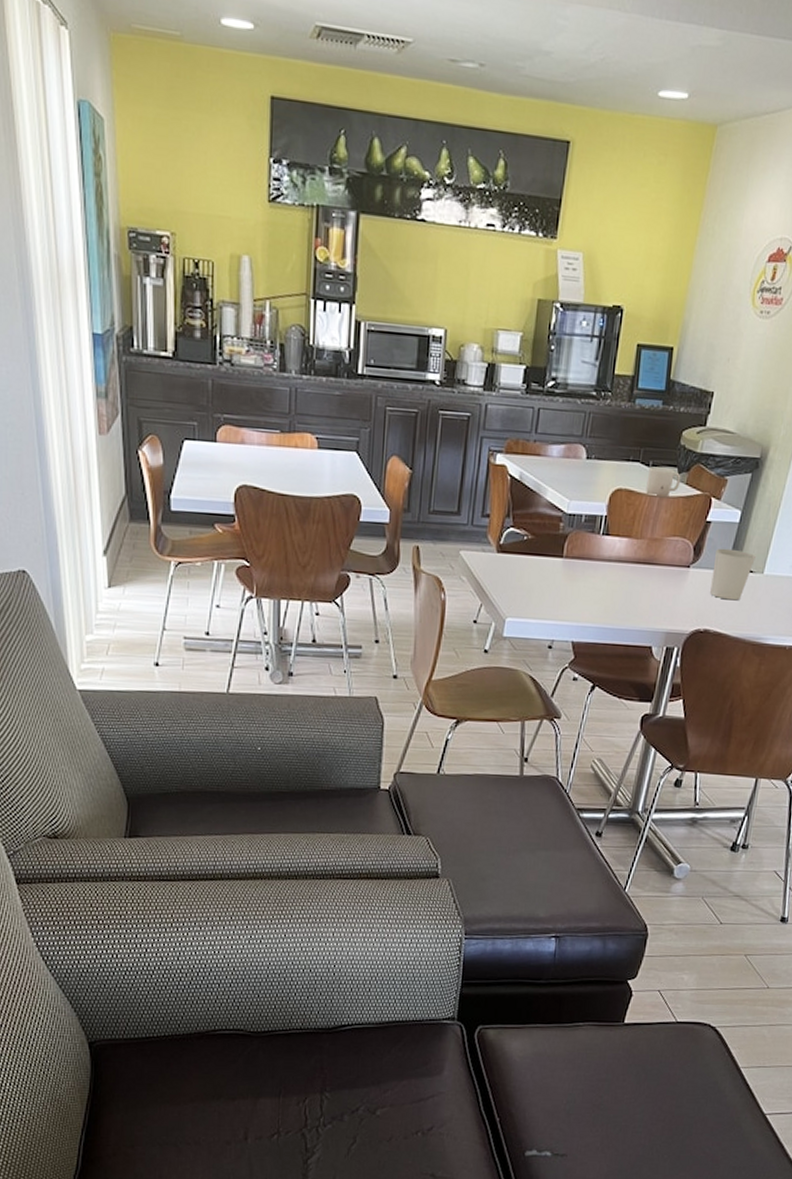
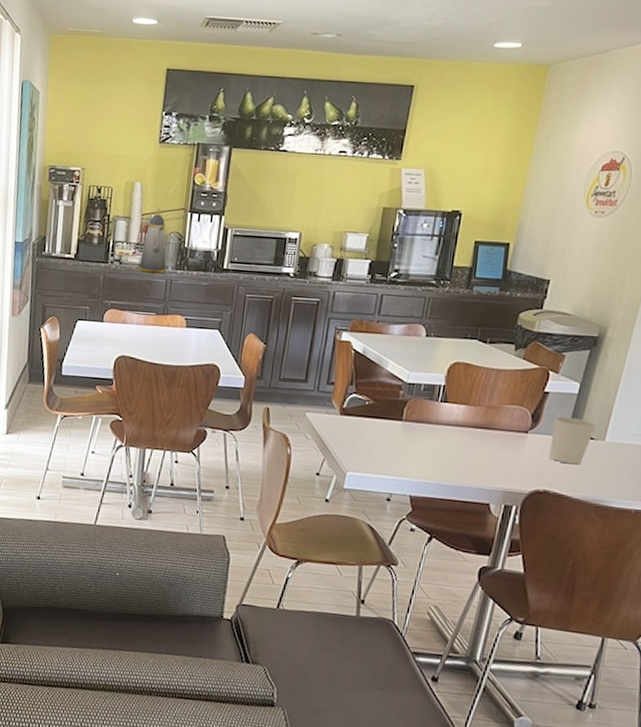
coffee pot: none [254,292,290,380] -> present [138,208,167,274]
mug: present [646,466,681,498] -> none [483,343,518,371]

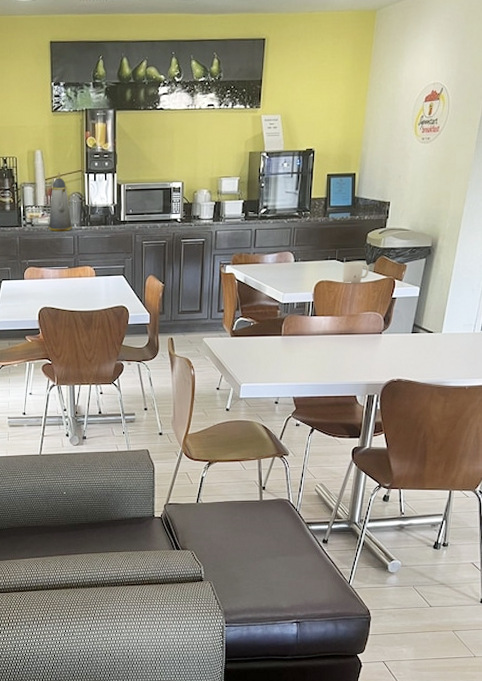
mug: none [483,343,518,371] -> present [342,261,369,284]
dixie cup: present [549,416,596,465] -> none [400,316,434,355]

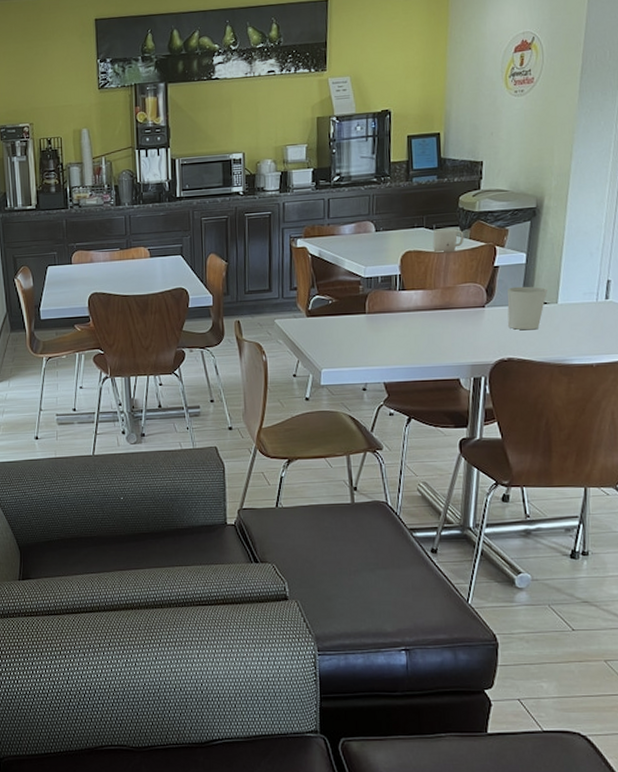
coffee pot: present [48,172,73,232] -> none [97,150,124,212]
dixie cup: none [400,316,434,355] -> present [507,286,547,331]

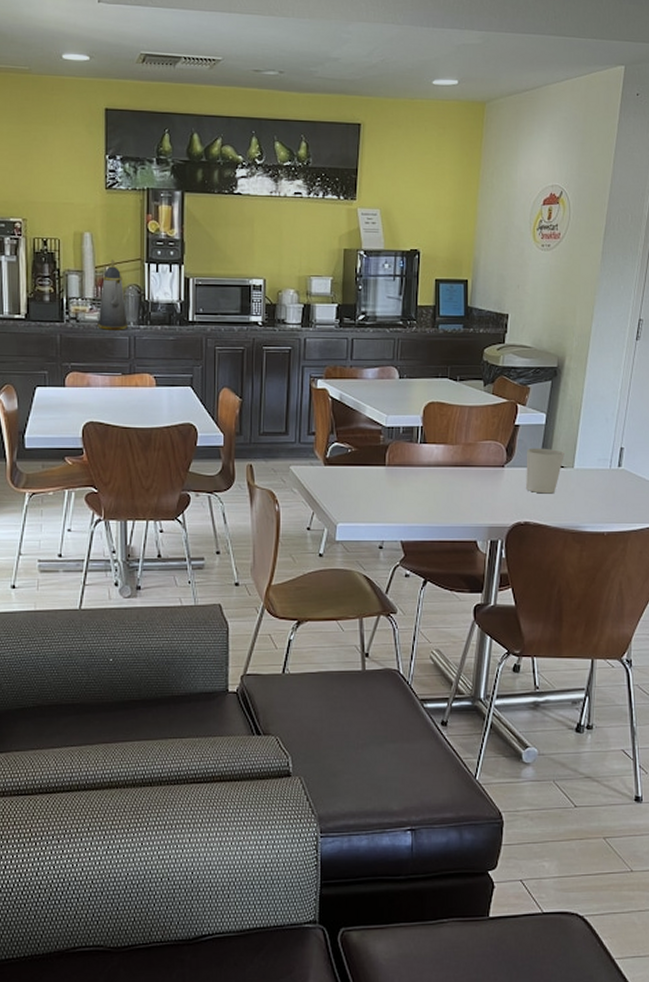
coffee pot: none [97,150,124,212] -> present [97,259,129,330]
mug: present [432,228,464,253] -> none [456,381,487,407]

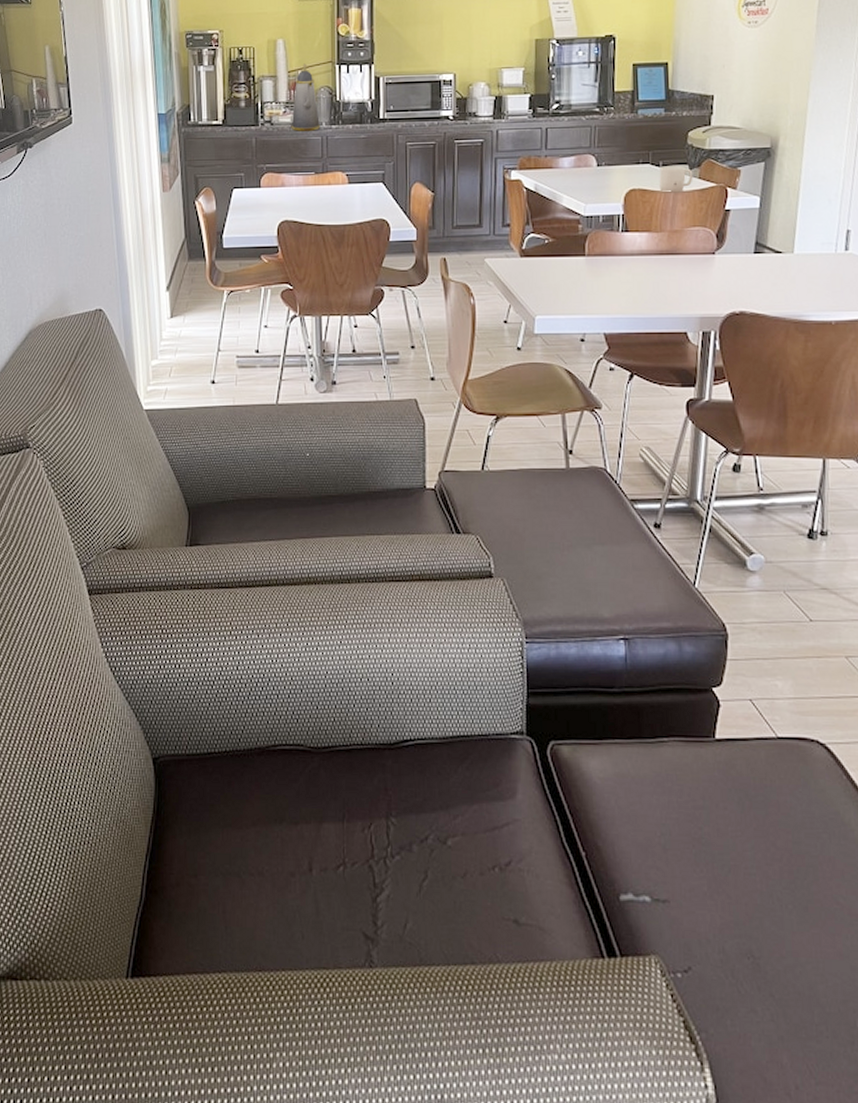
mug: none [456,381,487,407] -> present [659,166,693,193]
dixie cup: present [526,448,564,494] -> none [739,233,783,281]

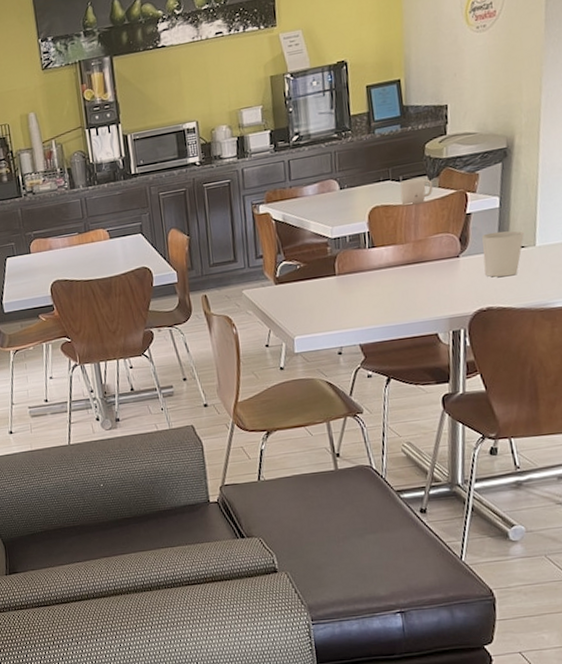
coffee pot: present [291,63,321,131] -> none [50,132,79,197]
dixie cup: none [739,233,783,281] -> present [482,230,524,278]

